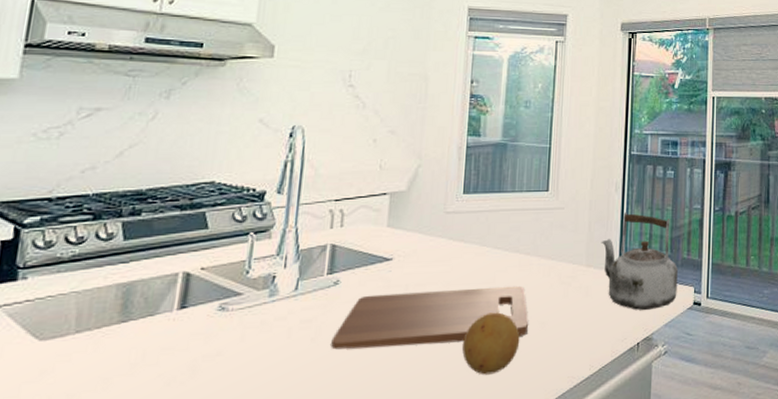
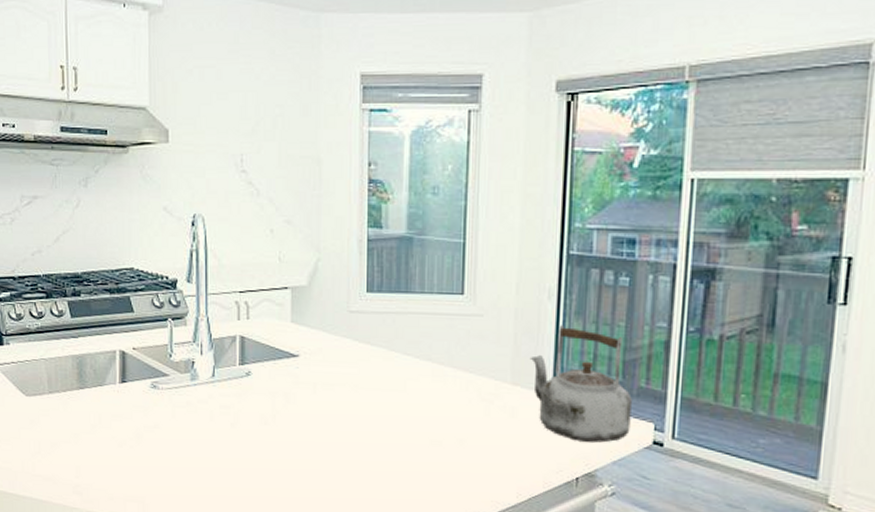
cutting board: present [331,285,528,350] -> none [249,389,444,451]
fruit: present [462,312,520,375] -> none [375,421,436,485]

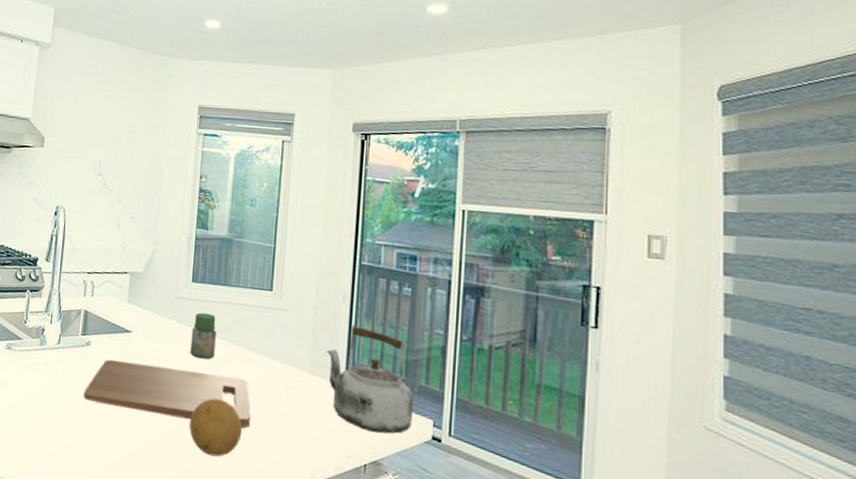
cutting board: none [249,389,444,451] -> present [84,359,251,428]
jar: none [370,327,399,379] -> present [190,312,216,360]
fruit: none [375,421,436,485] -> present [189,398,243,457]

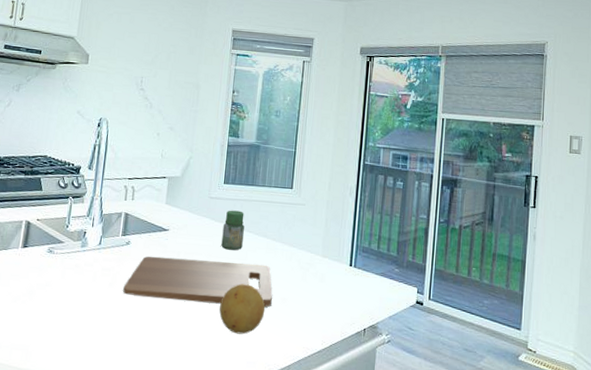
kettle: present [326,324,414,434] -> none [335,214,403,302]

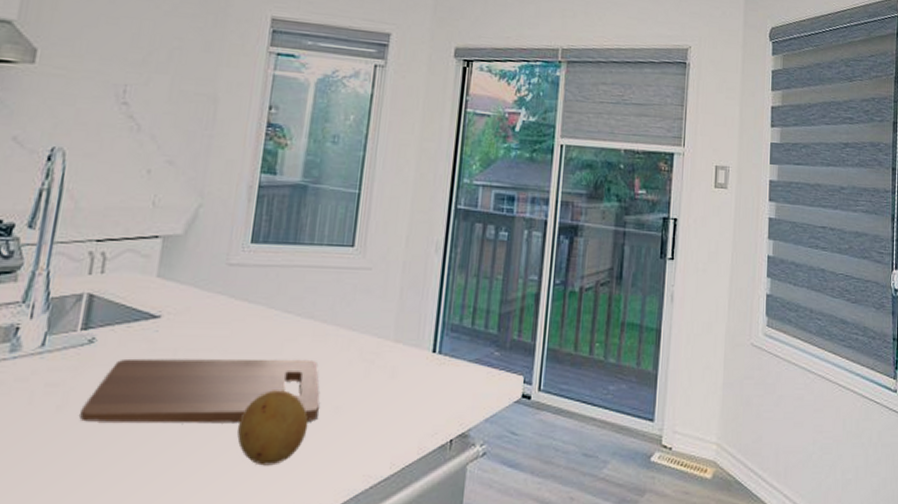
jar: present [221,210,244,251] -> none [243,281,281,341]

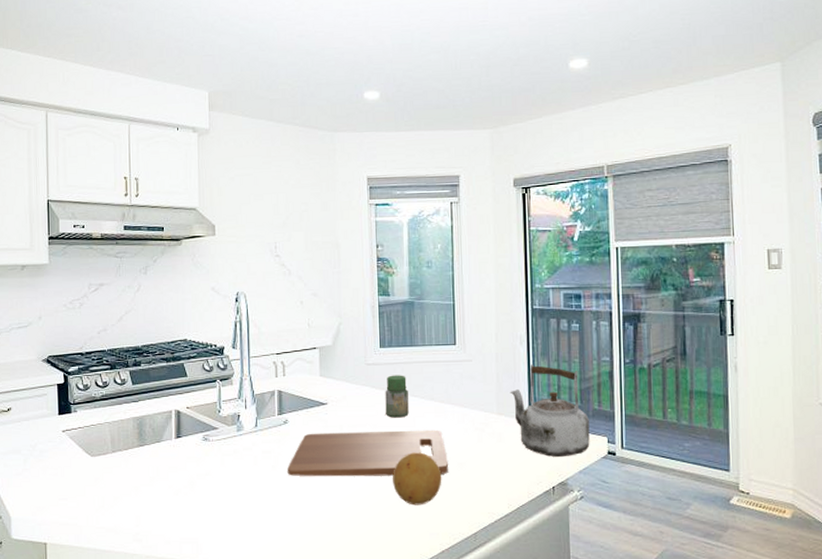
jar: none [243,281,281,341] -> present [385,375,409,418]
kettle: none [413,279,505,400] -> present [510,364,590,457]

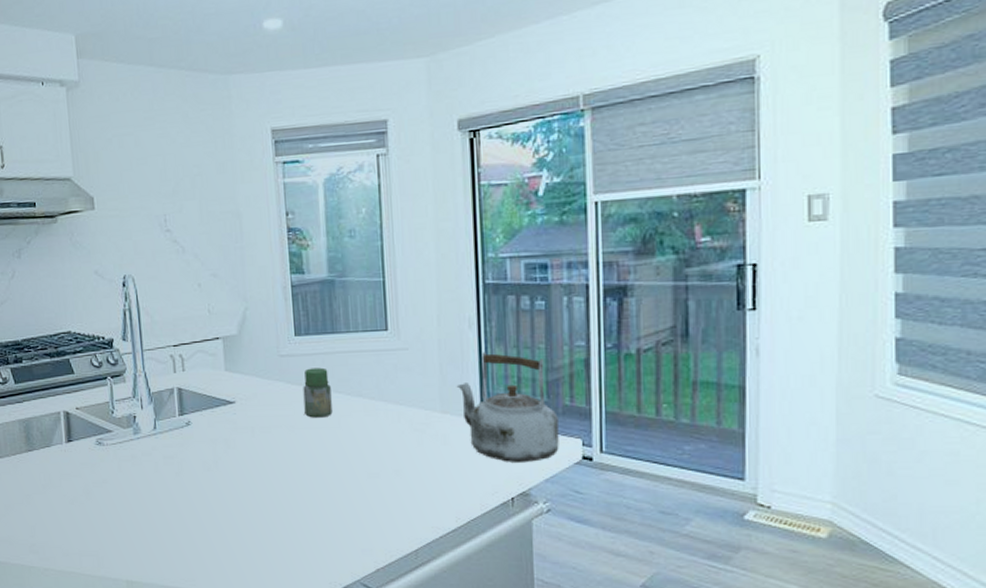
cutting board: present [287,430,448,477] -> none [193,431,382,485]
fruit: present [393,452,442,506] -> none [315,457,375,518]

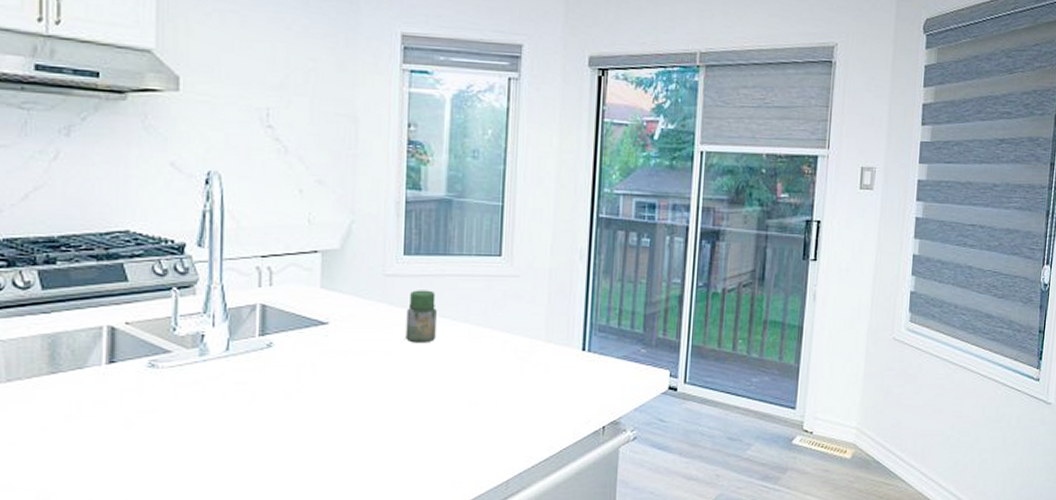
kettle: present [456,352,559,462] -> none [562,284,651,392]

